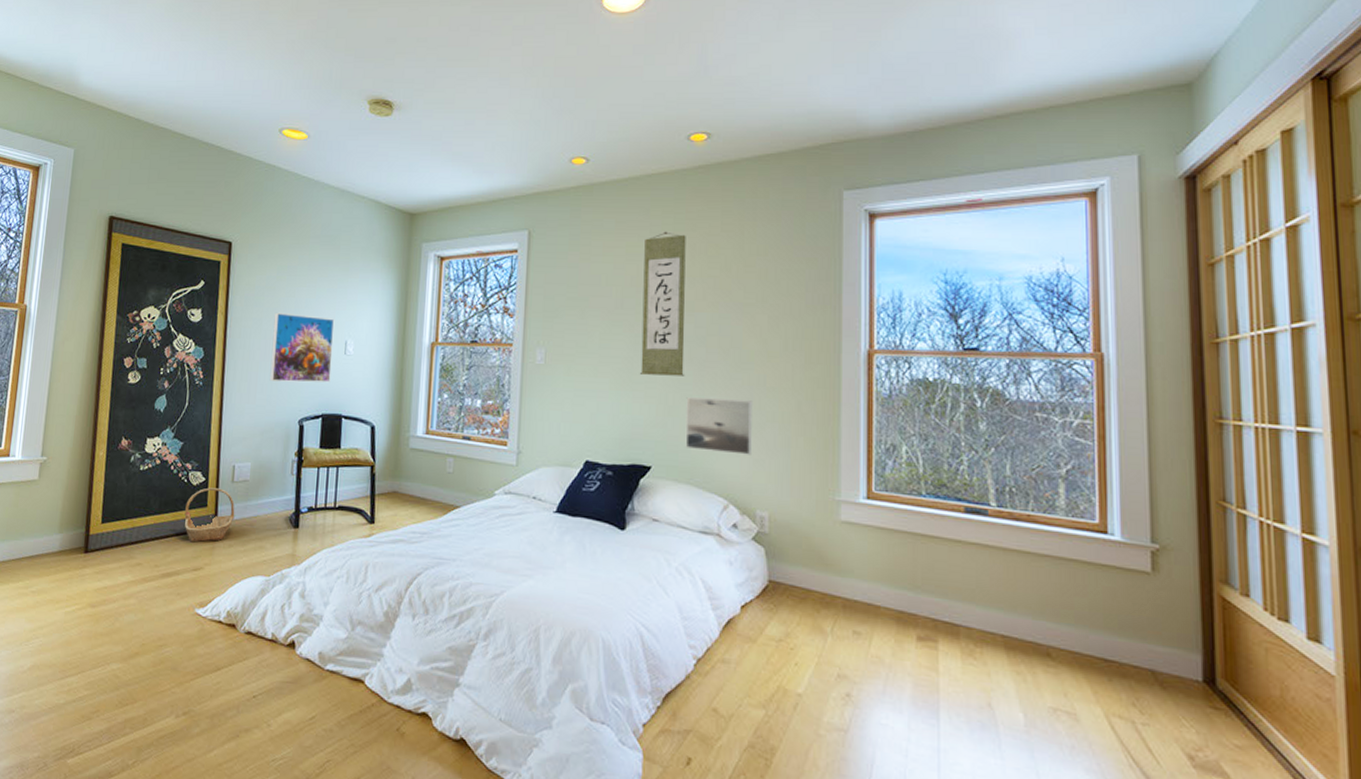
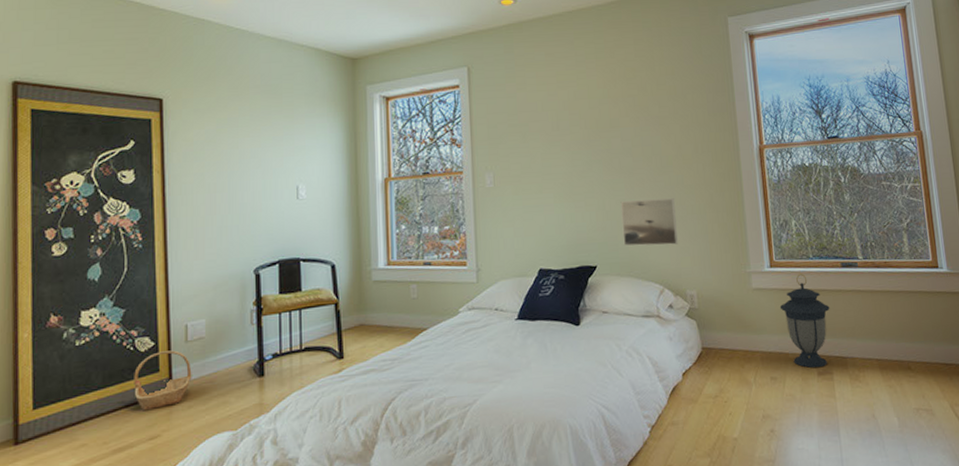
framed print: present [269,312,335,383] -> none [218,165,285,234]
wall scroll: present [639,231,686,376] -> none [572,60,618,186]
lantern: none [874,512,943,632] -> present [779,273,830,368]

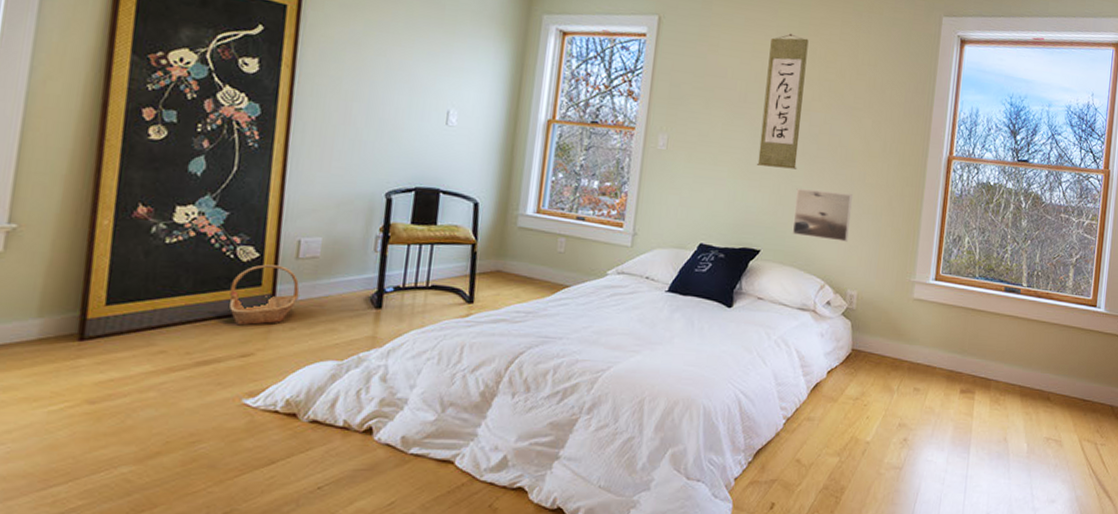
wall scroll: none [572,60,618,186] -> present [756,33,809,170]
lantern: present [779,273,830,368] -> none [936,291,985,386]

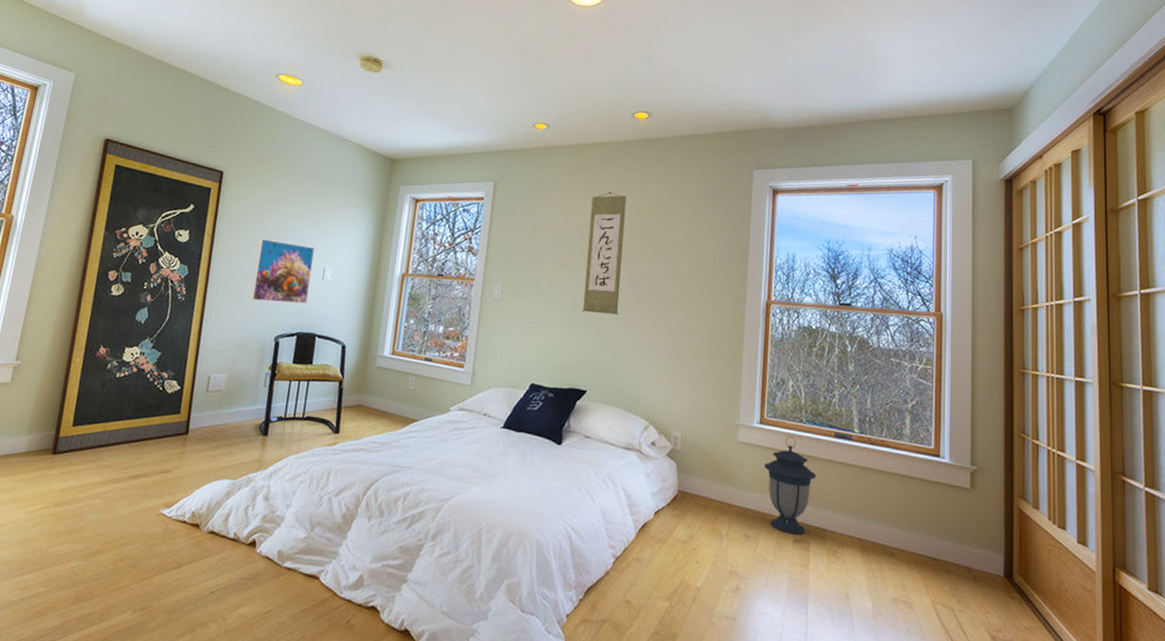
basket: present [229,264,300,326] -> none [156,396,207,447]
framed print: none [349,71,435,154] -> present [249,238,315,304]
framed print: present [792,188,853,242] -> none [616,333,673,384]
lantern: none [936,291,985,386] -> present [764,436,816,535]

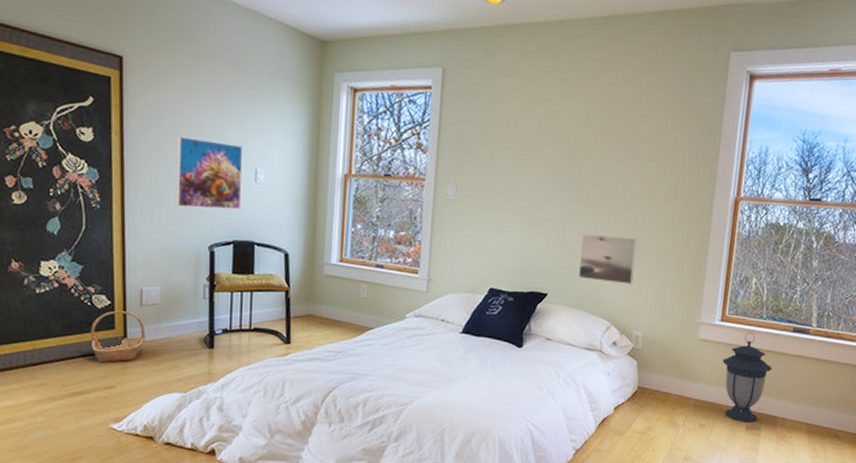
basket: none [156,396,207,447] -> present [91,310,146,363]
wall scroll: present [581,191,627,315] -> none [541,78,591,215]
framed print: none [616,333,673,384] -> present [577,234,637,285]

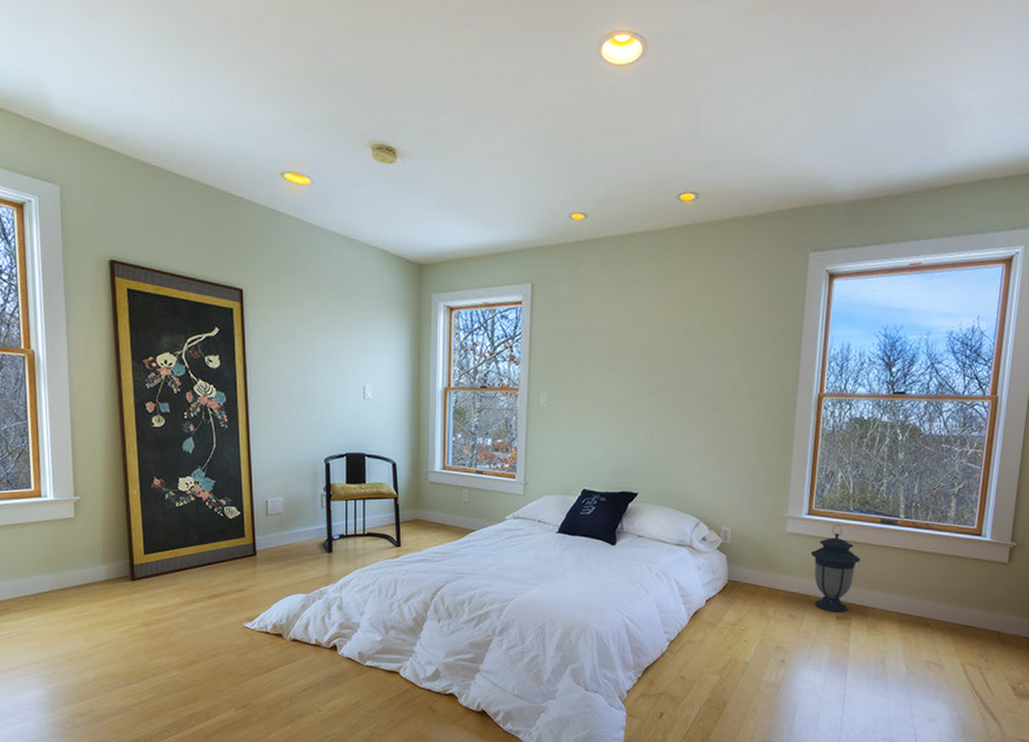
basket: present [91,310,146,363] -> none [224,520,272,568]
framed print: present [175,135,243,210] -> none [293,359,352,425]
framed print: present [577,234,637,285] -> none [666,435,723,482]

